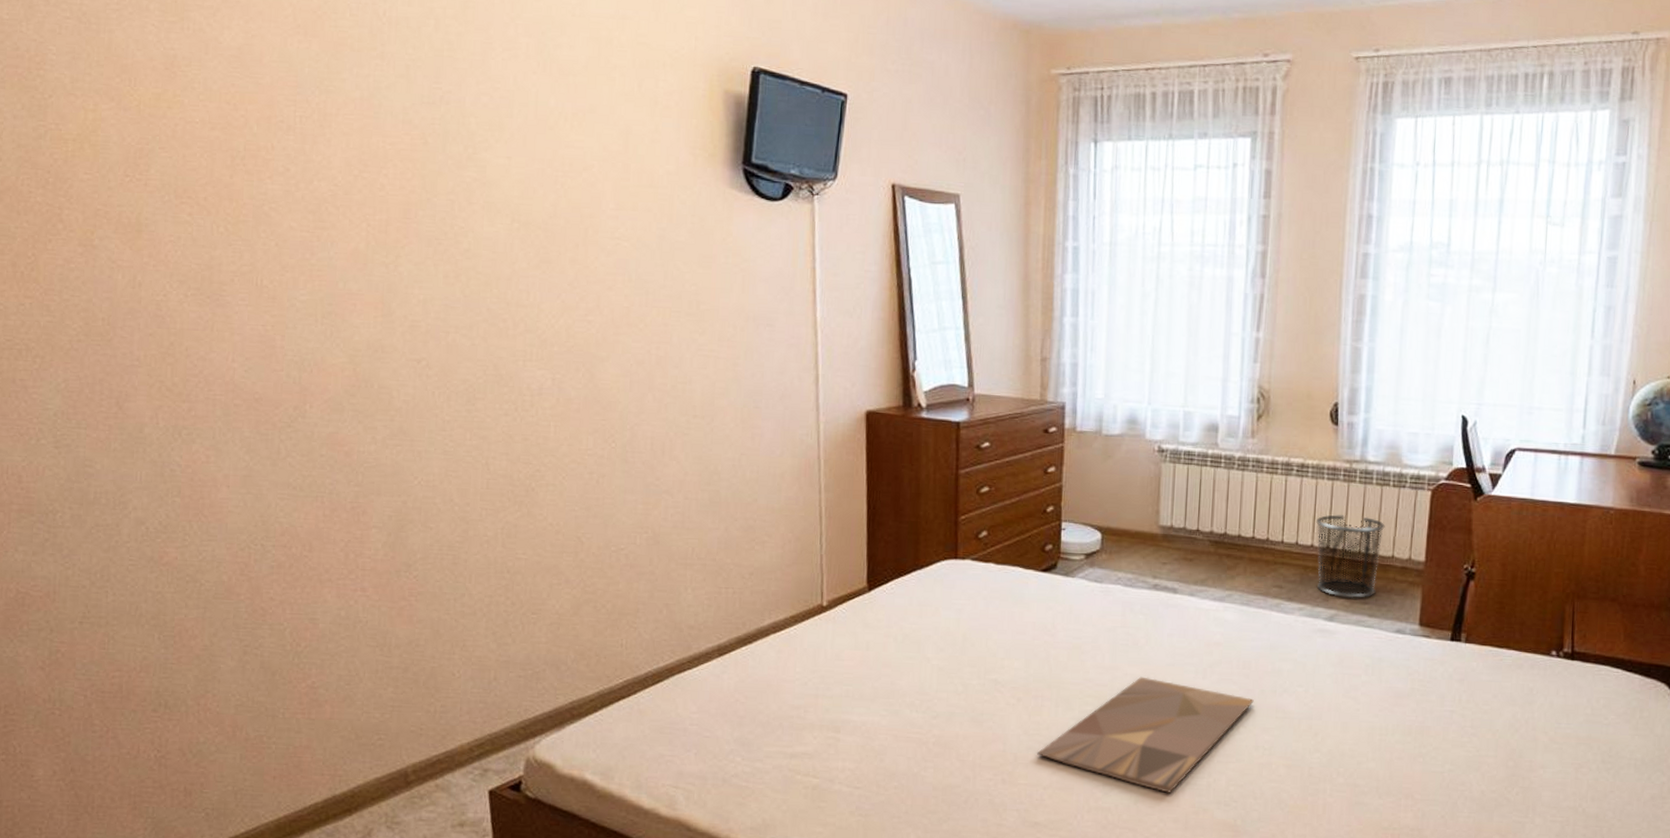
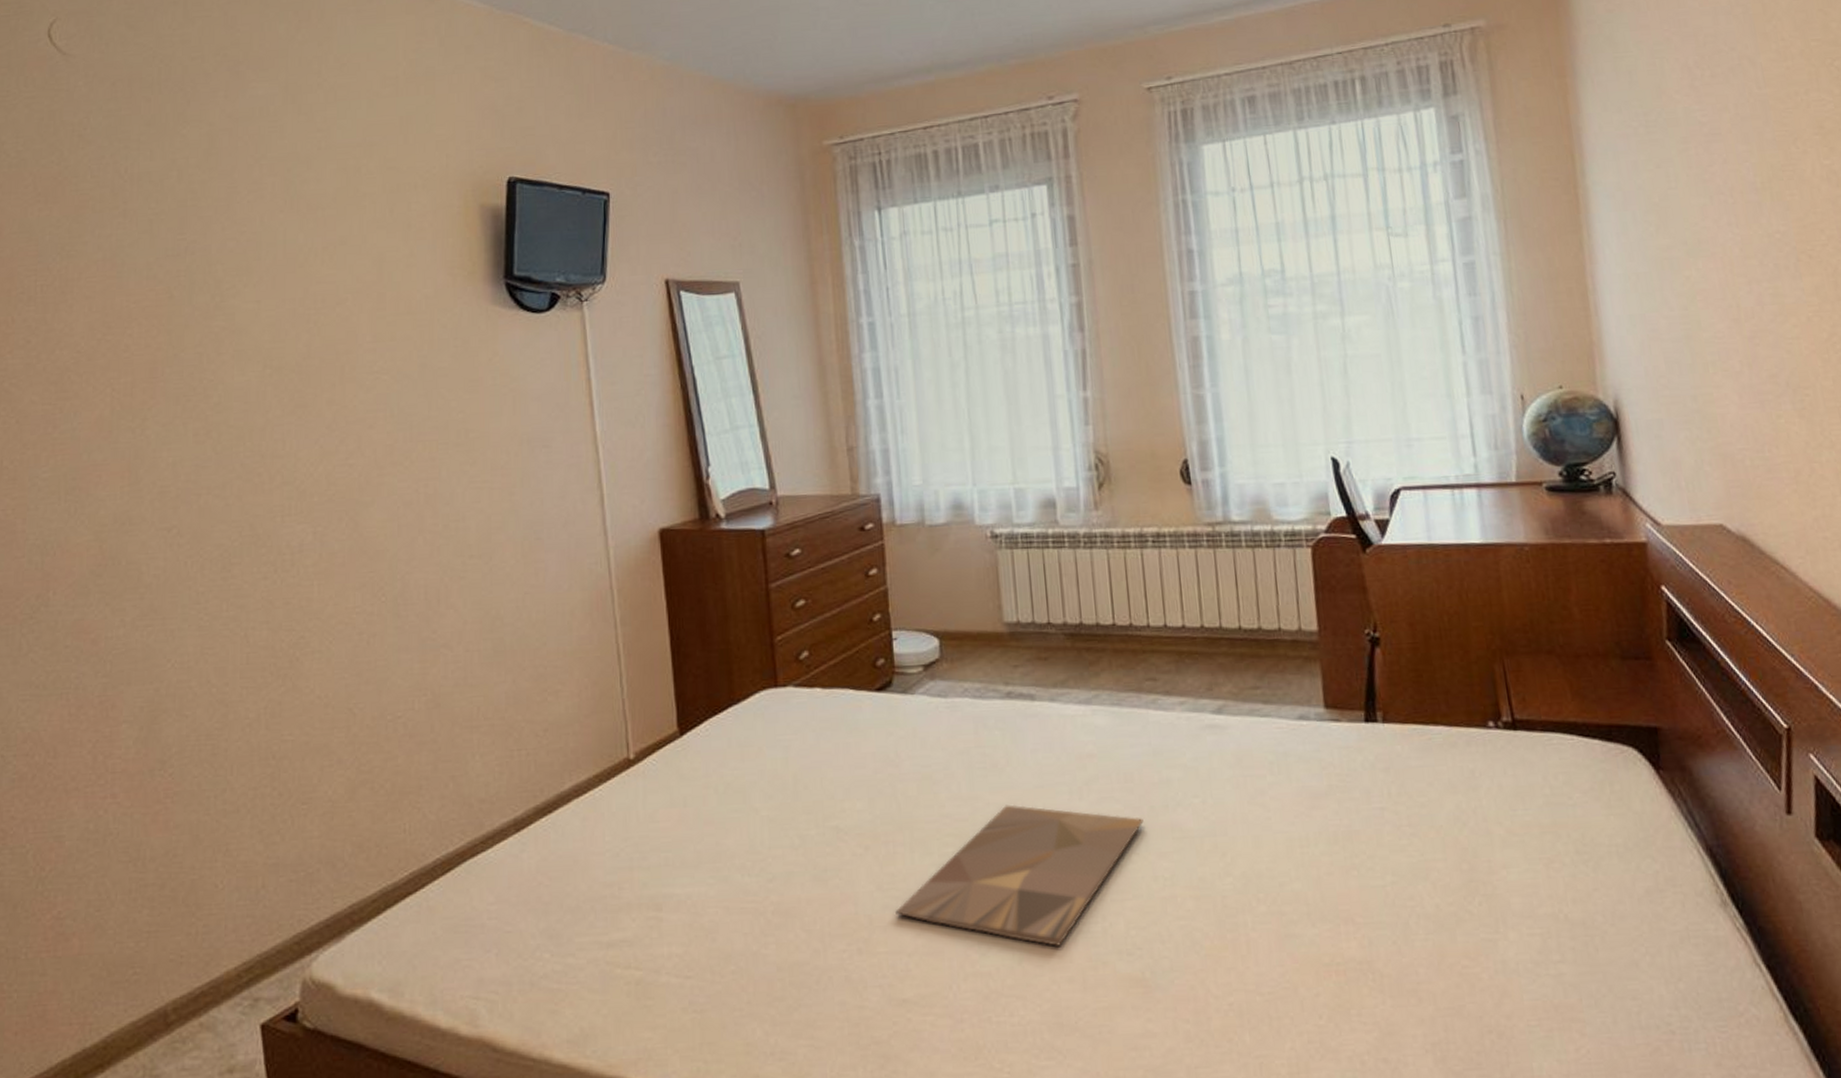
waste bin: present [1316,514,1385,599] -> none [1184,586,1267,685]

